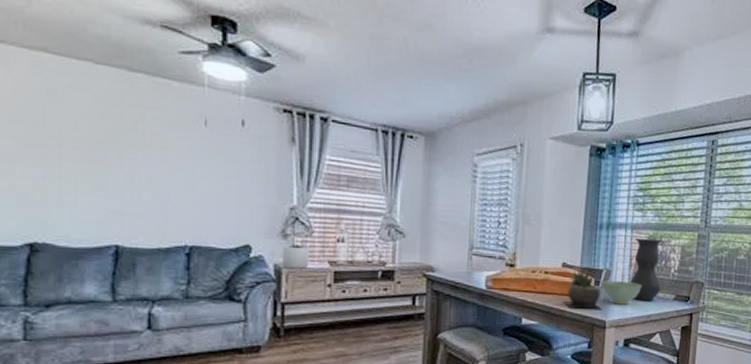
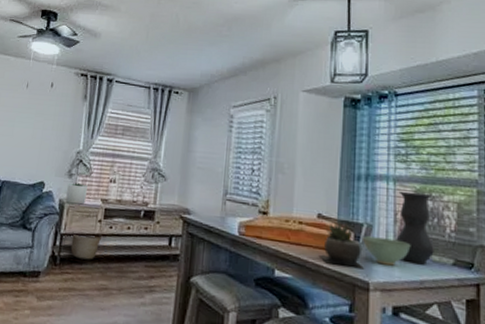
basket: none [295,299,334,328] -> present [70,232,102,260]

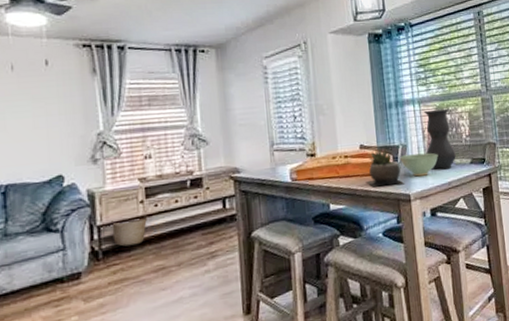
planter: present [66,183,88,205] -> none [94,167,120,192]

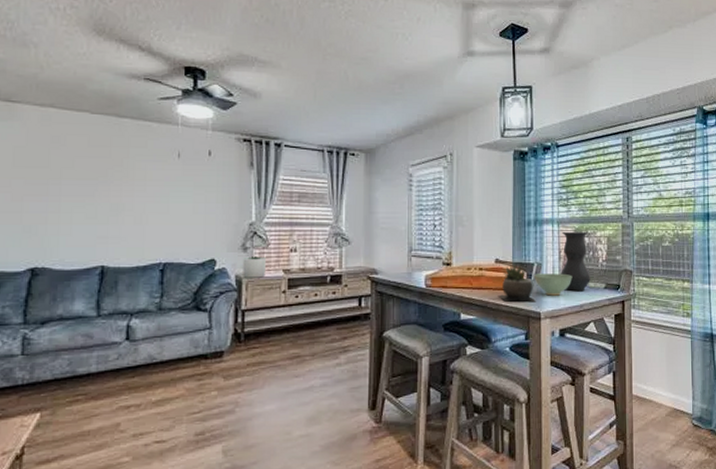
planter: none [94,167,120,192] -> present [243,256,266,278]
basket: present [110,215,148,247] -> none [254,304,289,332]

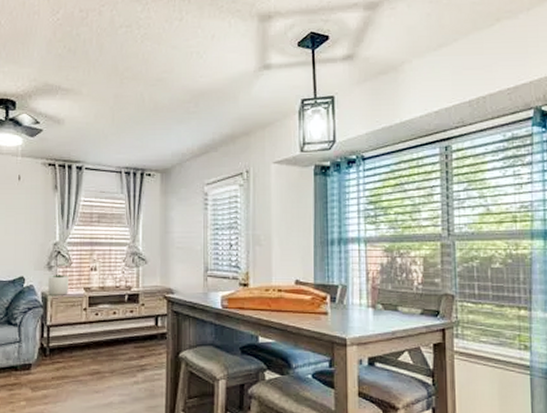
succulent plant: present [499,264,536,303] -> none [300,285,341,327]
bowl: present [534,273,573,296] -> none [339,296,383,321]
vase: present [561,231,592,292] -> none [369,251,405,317]

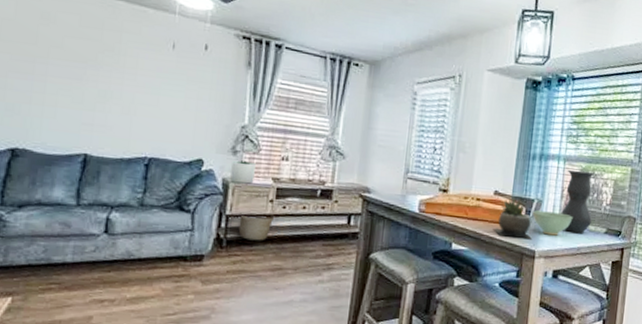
basket: none [58,321,89,348] -> present [238,213,275,241]
succulent plant: none [300,285,341,327] -> present [494,198,532,240]
bowl: none [339,296,383,321] -> present [533,210,573,236]
vase: none [369,251,405,317] -> present [561,169,595,234]

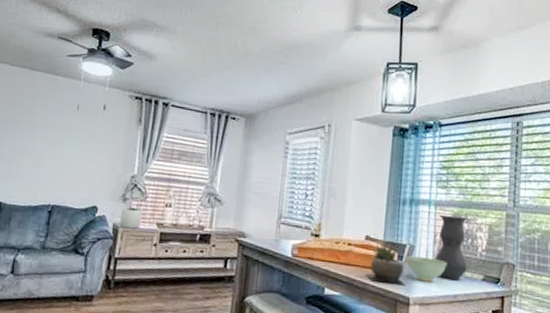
basket: present [238,213,275,241] -> none [125,256,158,283]

